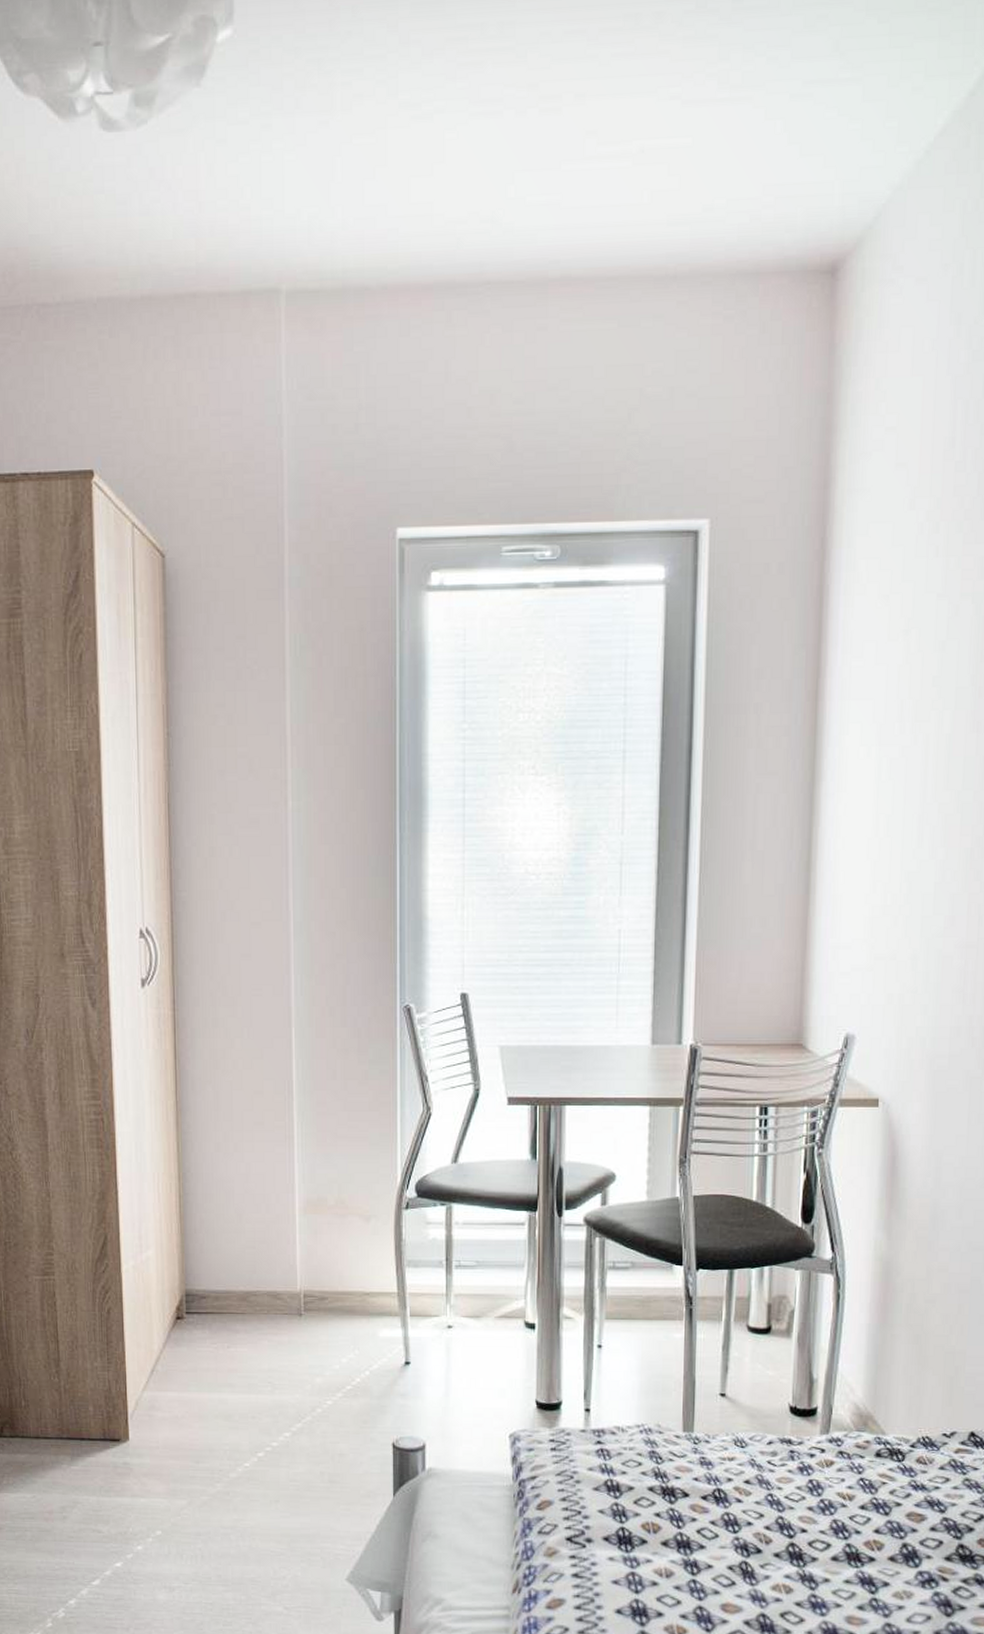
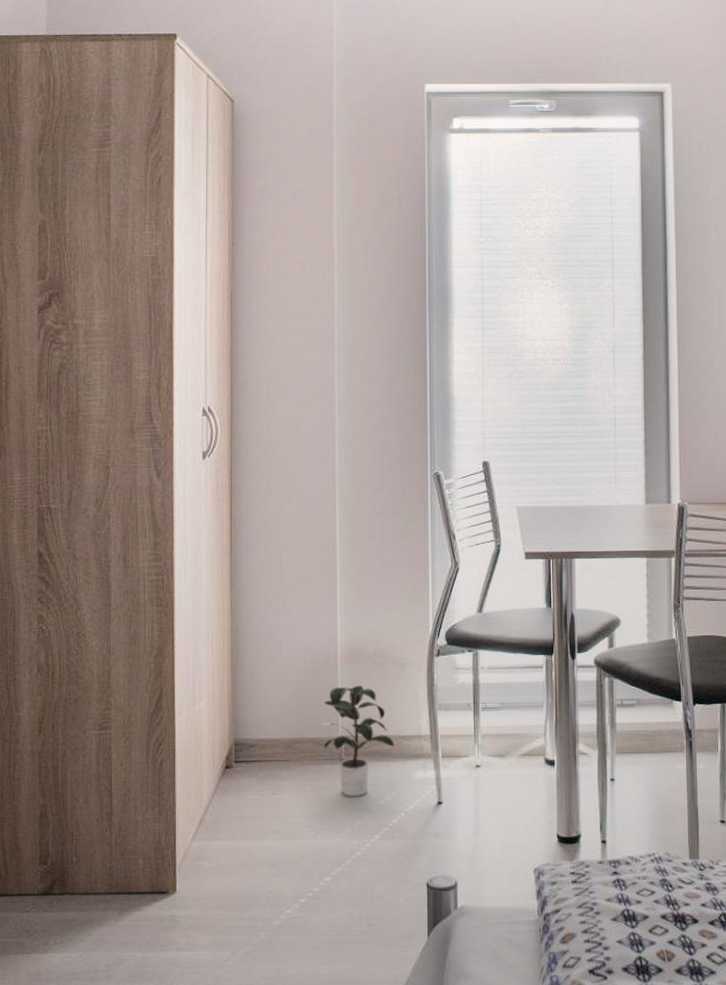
potted plant: none [280,1237,358,1354] -> present [323,685,394,797]

